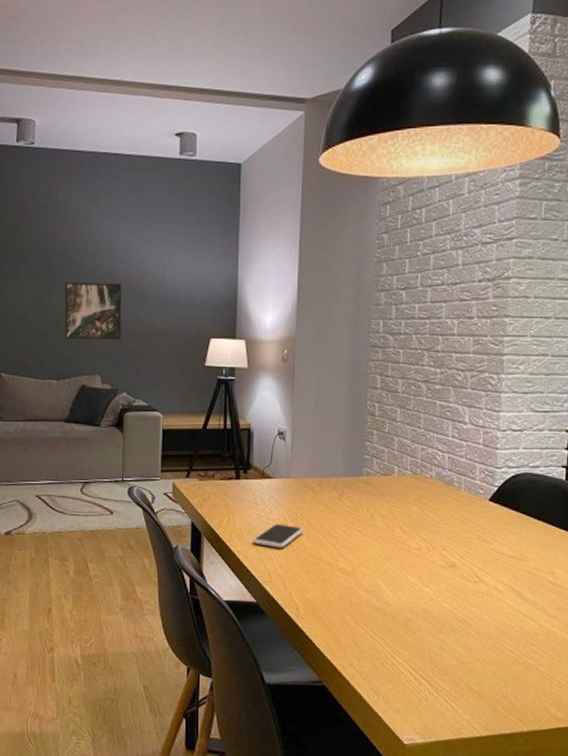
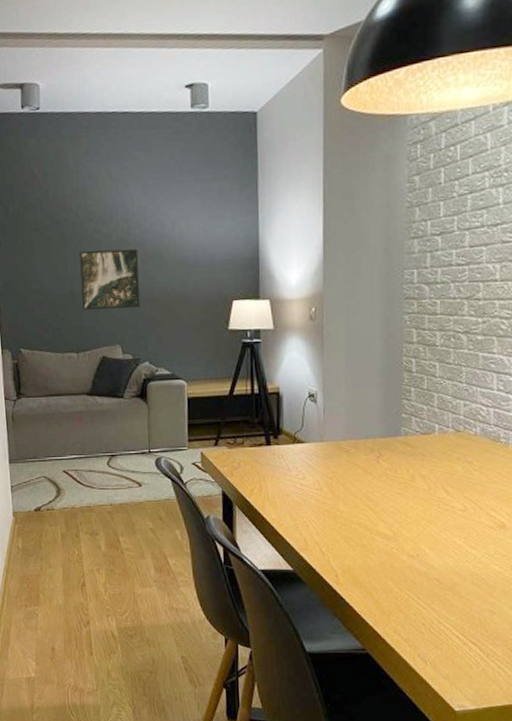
smartphone: present [253,523,304,548] -> none [287,489,340,515]

